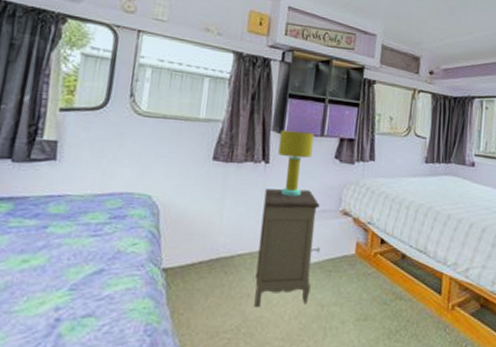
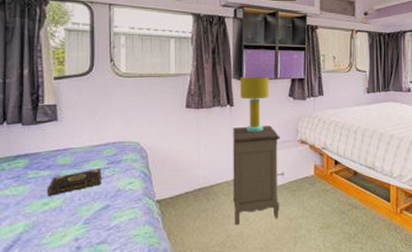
book: none [29,222,101,251] -> present [48,168,103,196]

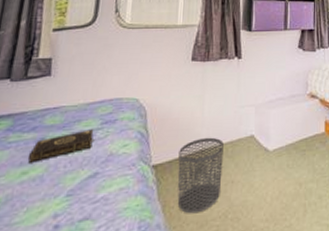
waste bin: none [179,177,220,241] -> present [177,137,224,214]
nightstand: present [233,126,284,225] -> none [238,79,293,193]
table lamp: present [240,76,269,132] -> none [249,27,279,86]

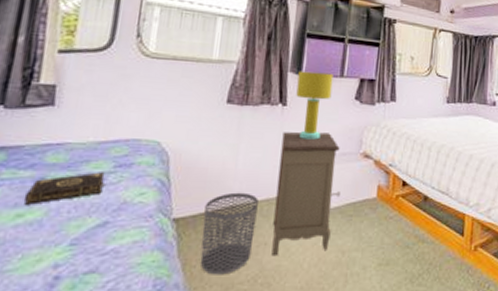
nightstand: none [238,79,293,193] -> present [271,132,340,257]
table lamp: none [249,27,279,86] -> present [296,71,334,140]

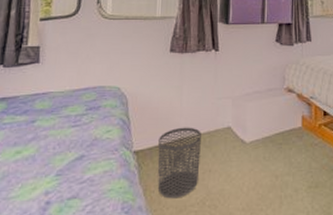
book: present [24,172,105,205] -> none [21,115,80,143]
nightstand: present [271,132,340,257] -> none [215,72,270,182]
table lamp: present [296,71,334,140] -> none [226,21,256,79]

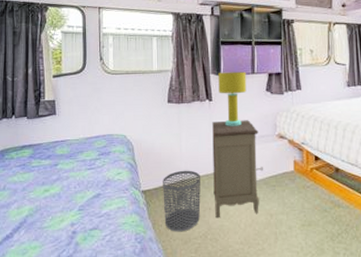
nightstand: none [215,72,270,182] -> present [212,120,263,218]
table lamp: none [226,21,256,79] -> present [218,71,247,126]

